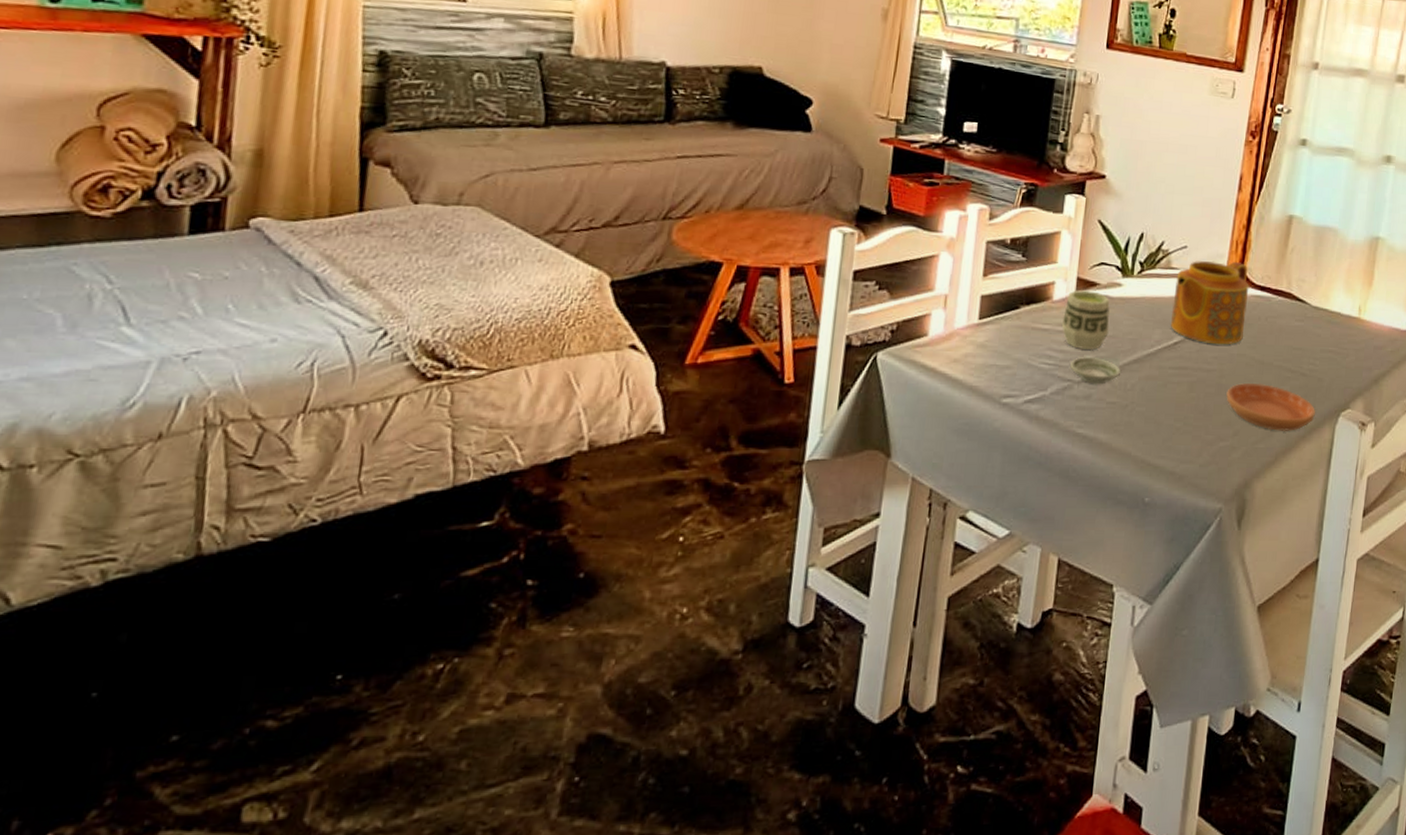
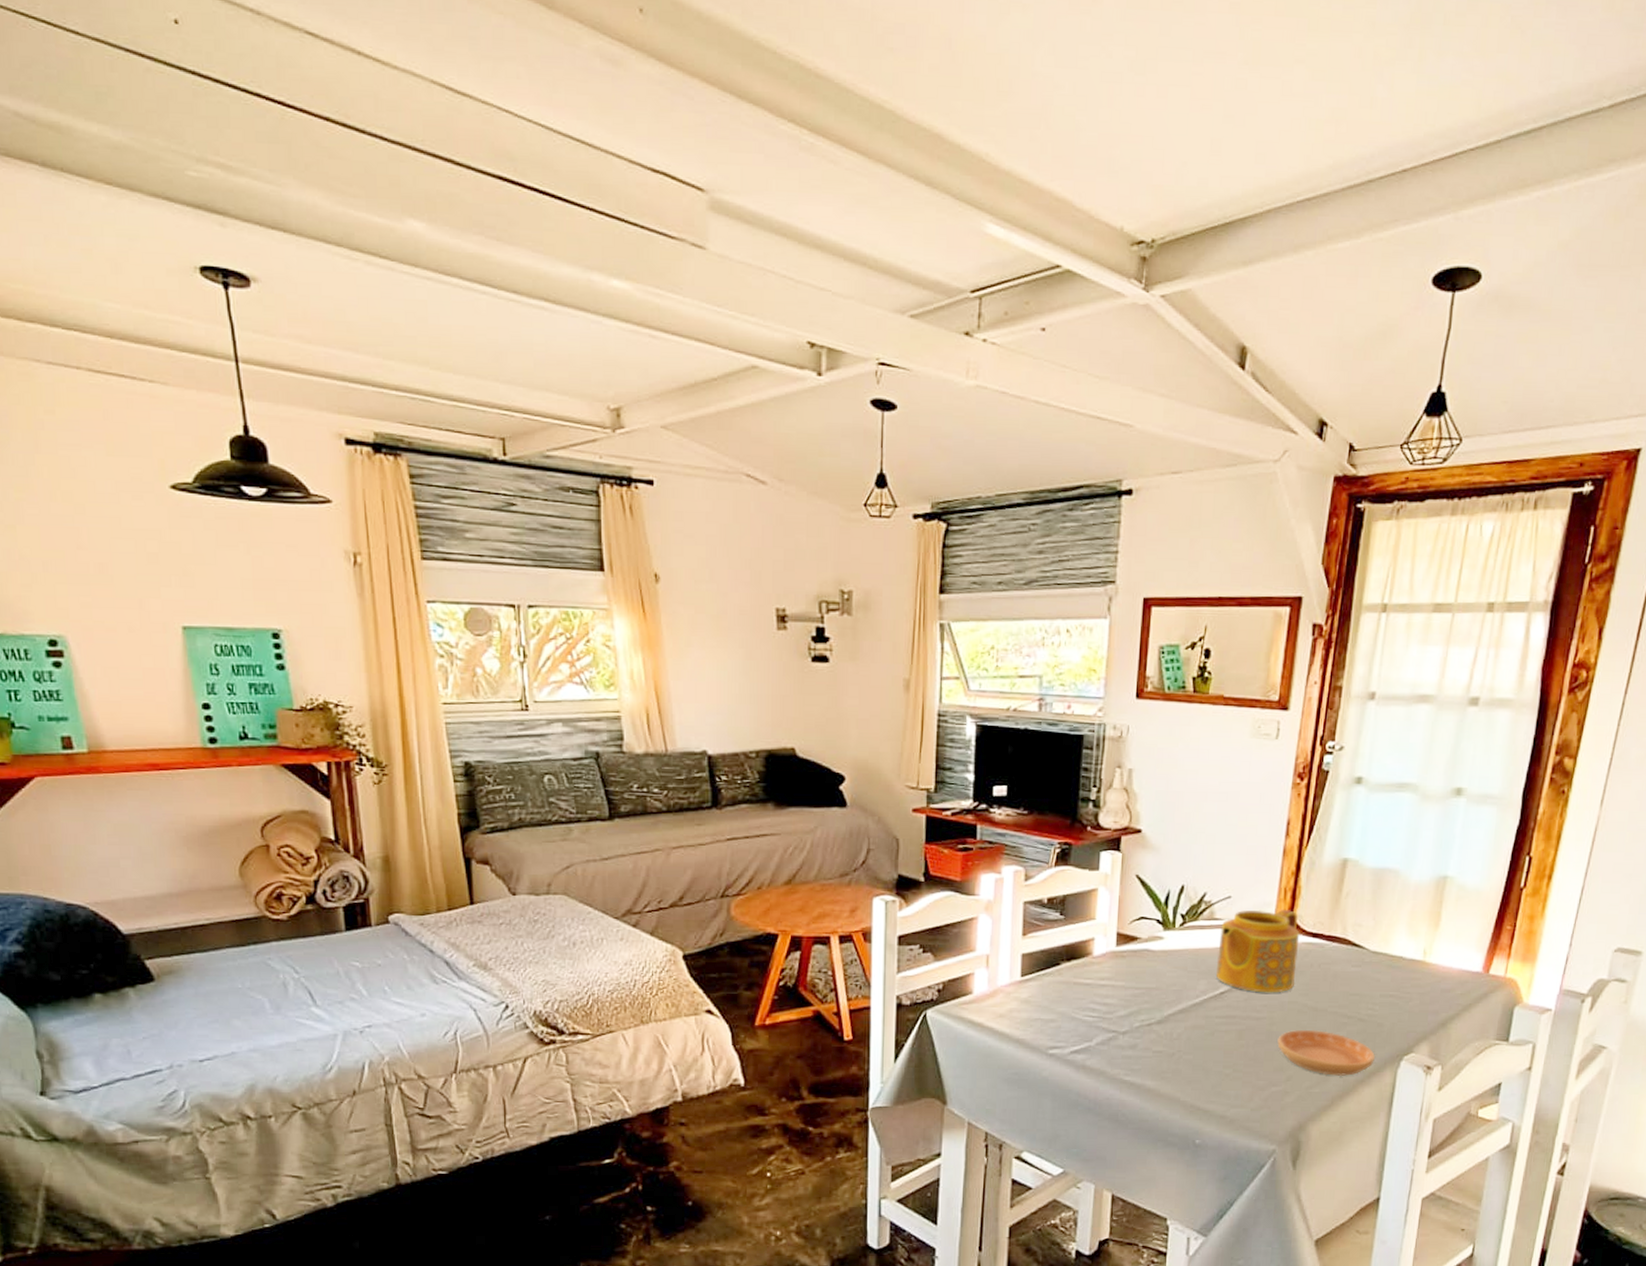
cup: present [1061,290,1110,351] -> none [1103,945,1152,1003]
saucer: present [1070,356,1120,385] -> none [1114,1008,1165,1035]

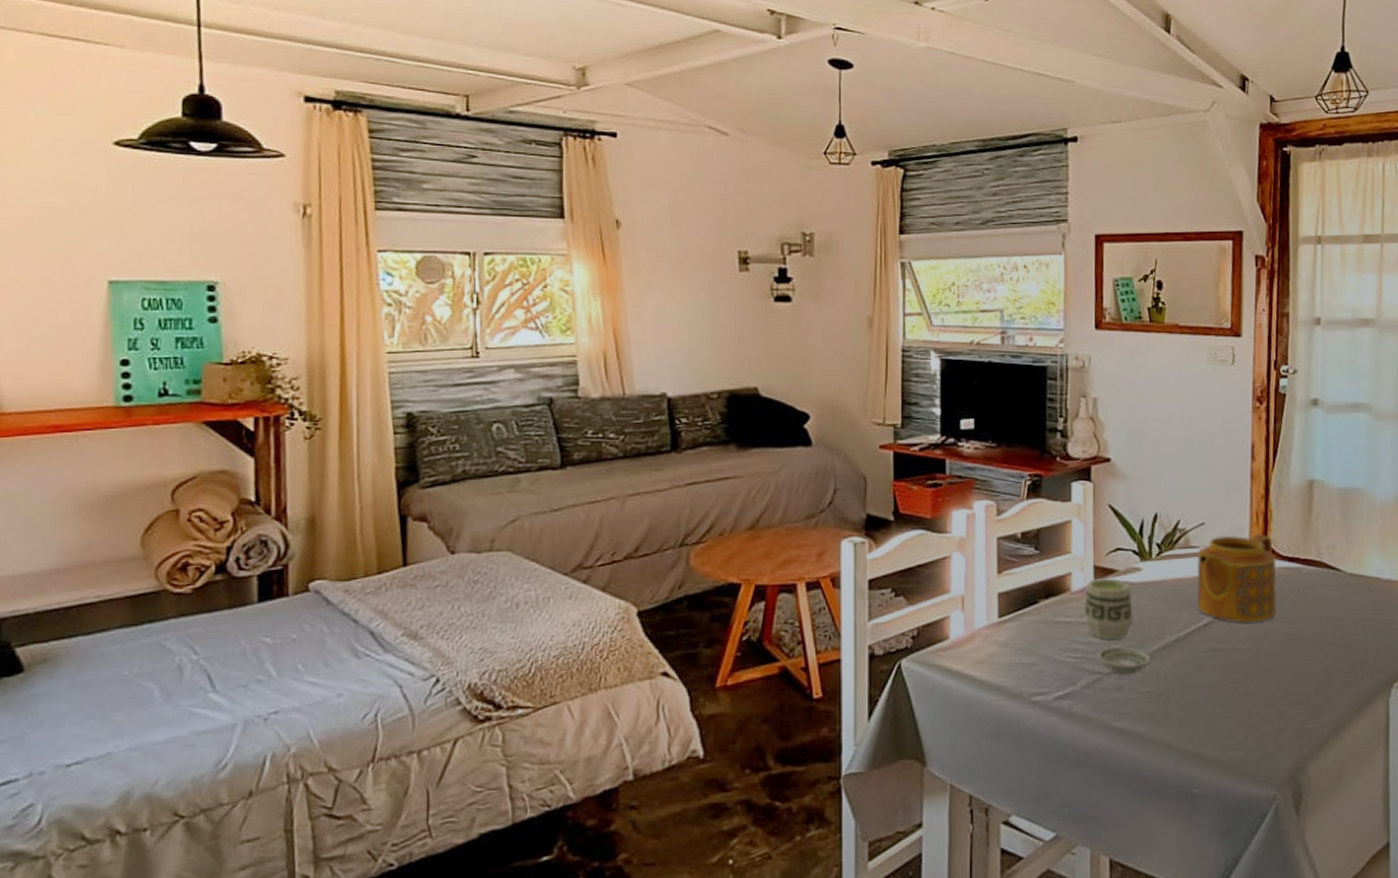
cup: none [1103,945,1152,1003] -> present [1083,578,1133,640]
saucer: none [1114,1008,1165,1035] -> present [1097,646,1150,675]
saucer: present [1277,1029,1375,1076] -> none [1266,659,1365,709]

